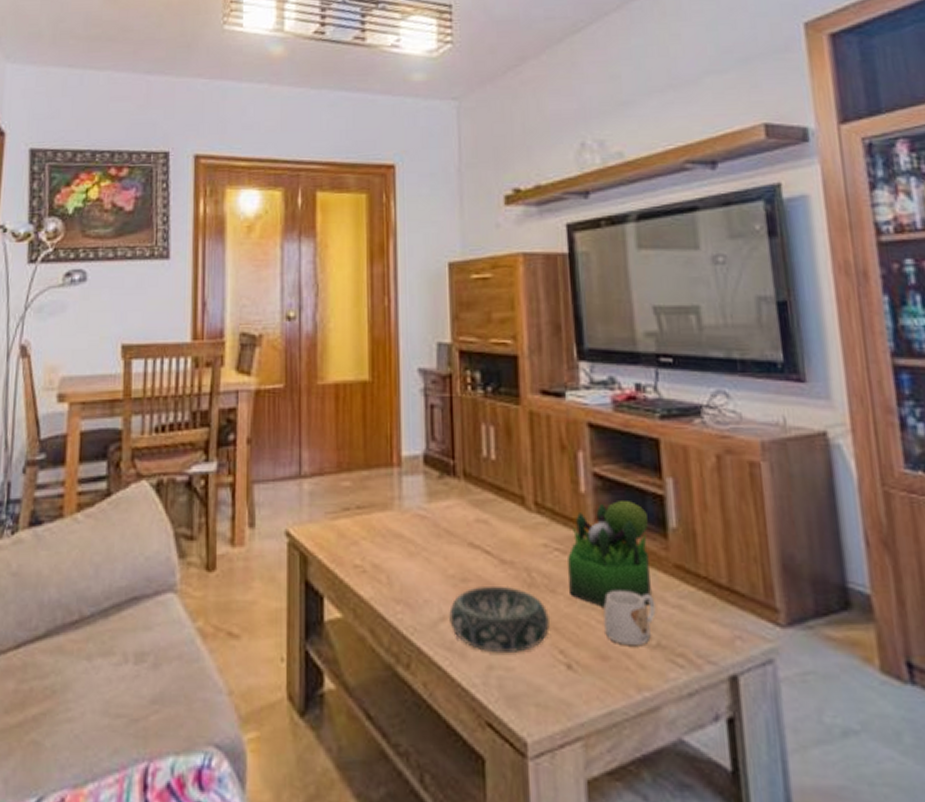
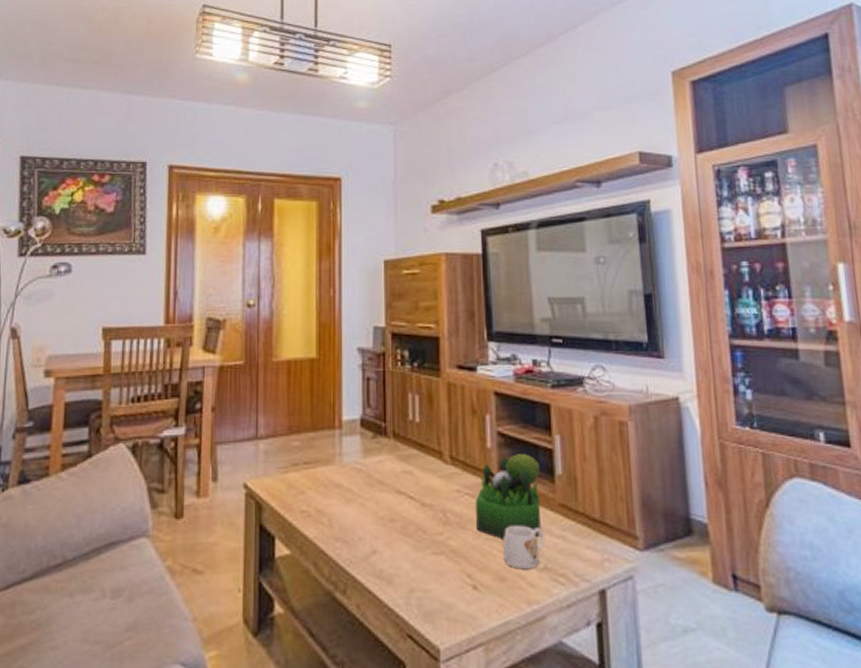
decorative bowl: present [449,585,550,652] -> none [379,524,460,578]

